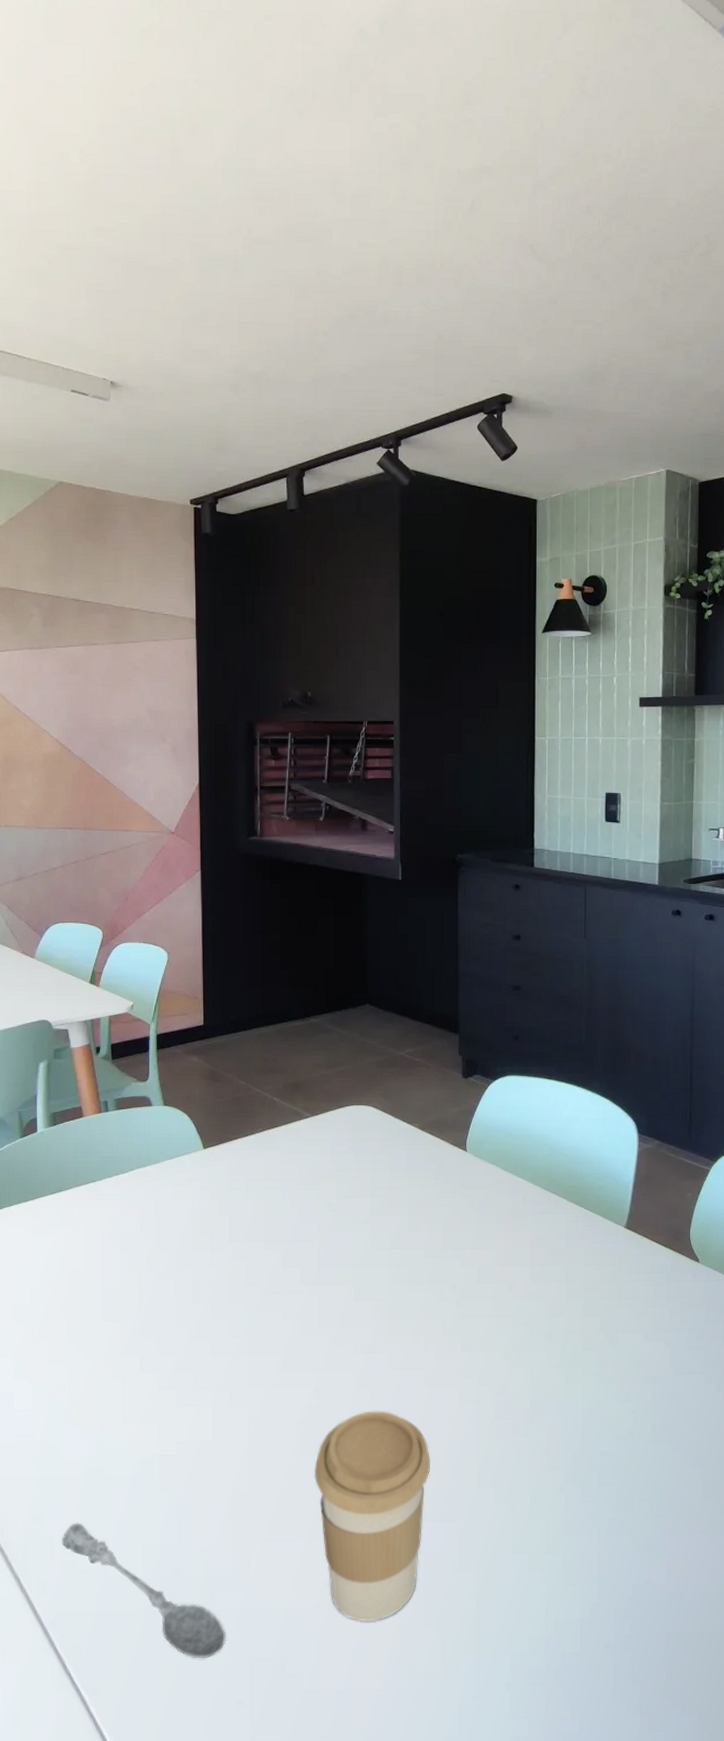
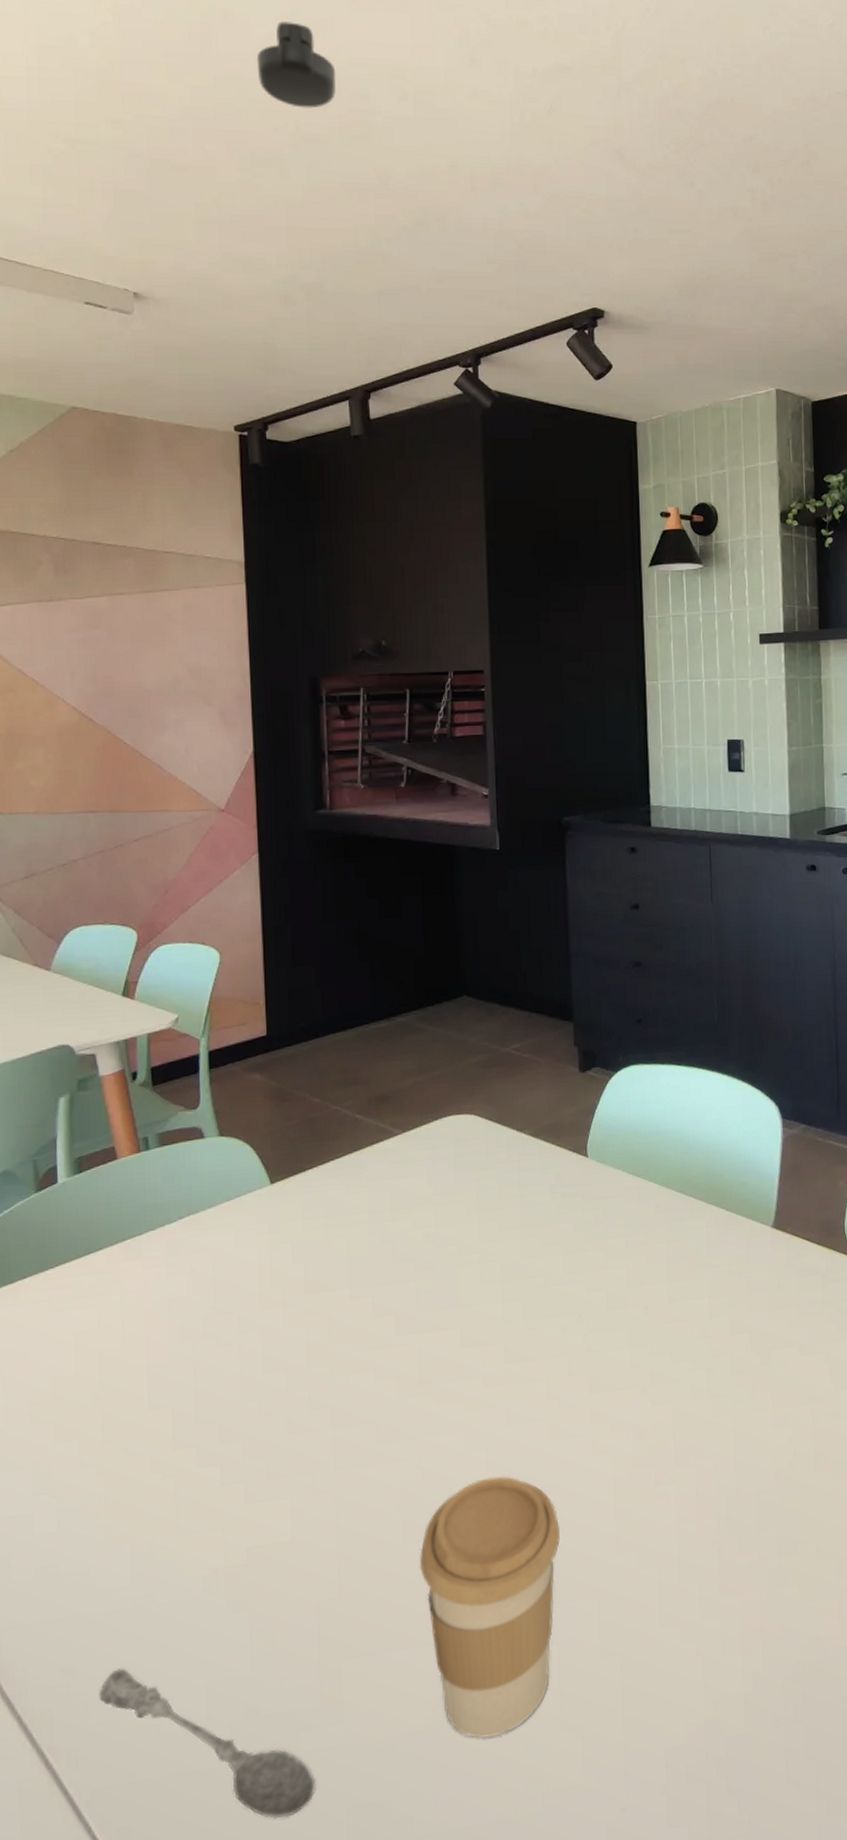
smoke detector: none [217,133,284,213] -> present [256,21,337,108]

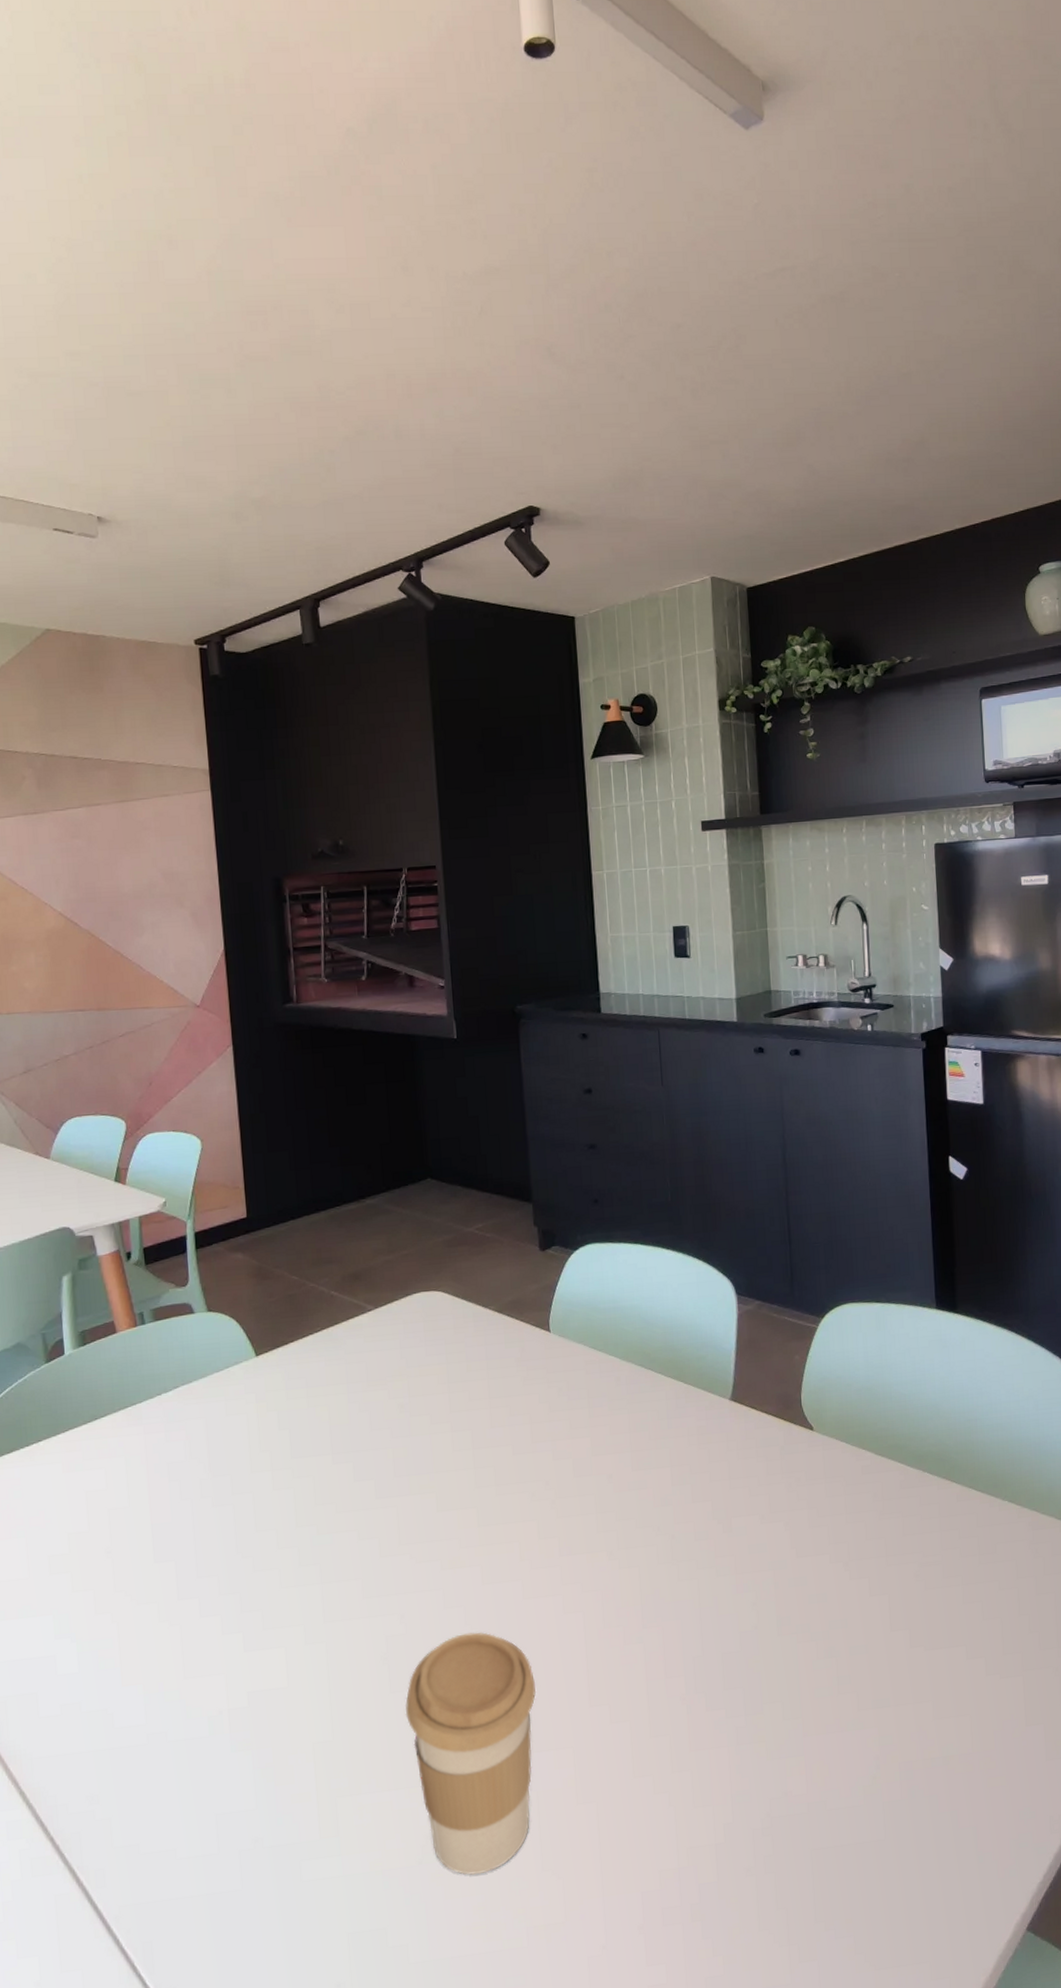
soupspoon: present [98,1668,315,1820] -> none [120,1798,318,1941]
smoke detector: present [256,21,337,108] -> none [201,244,277,328]

